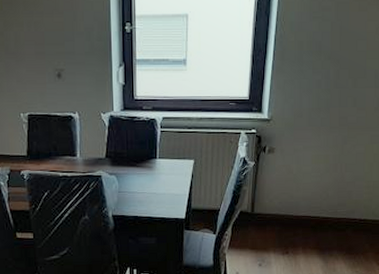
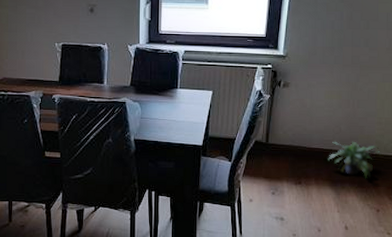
potted plant: none [315,207,370,246] -> present [328,141,382,179]

